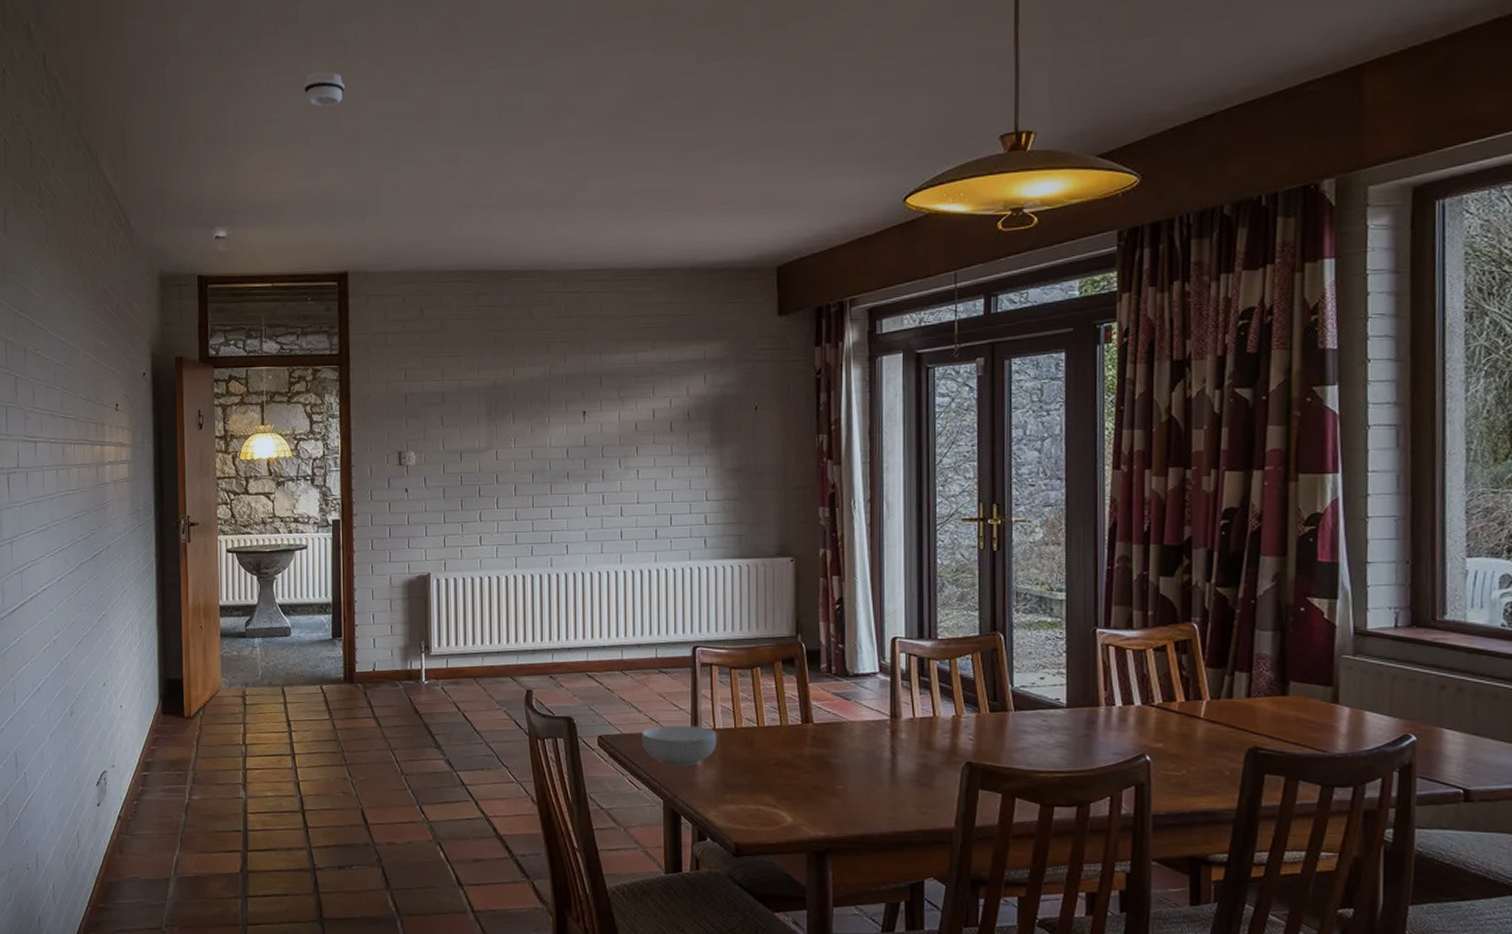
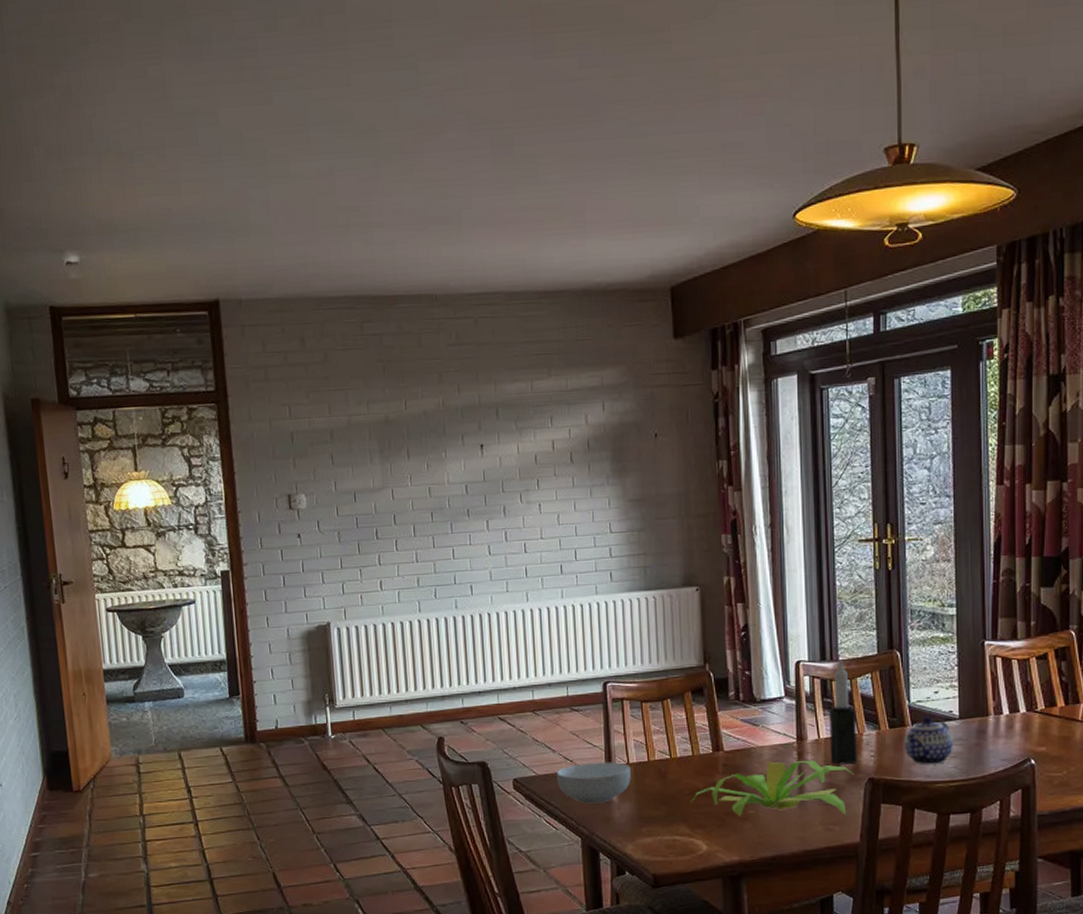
smoke detector: present [304,71,345,107] -> none [155,73,201,115]
plant: none [775,737,951,799] -> present [689,761,855,816]
candle: none [925,638,955,746] -> present [829,660,857,765]
teapot: none [1005,702,1059,754] -> present [903,716,953,765]

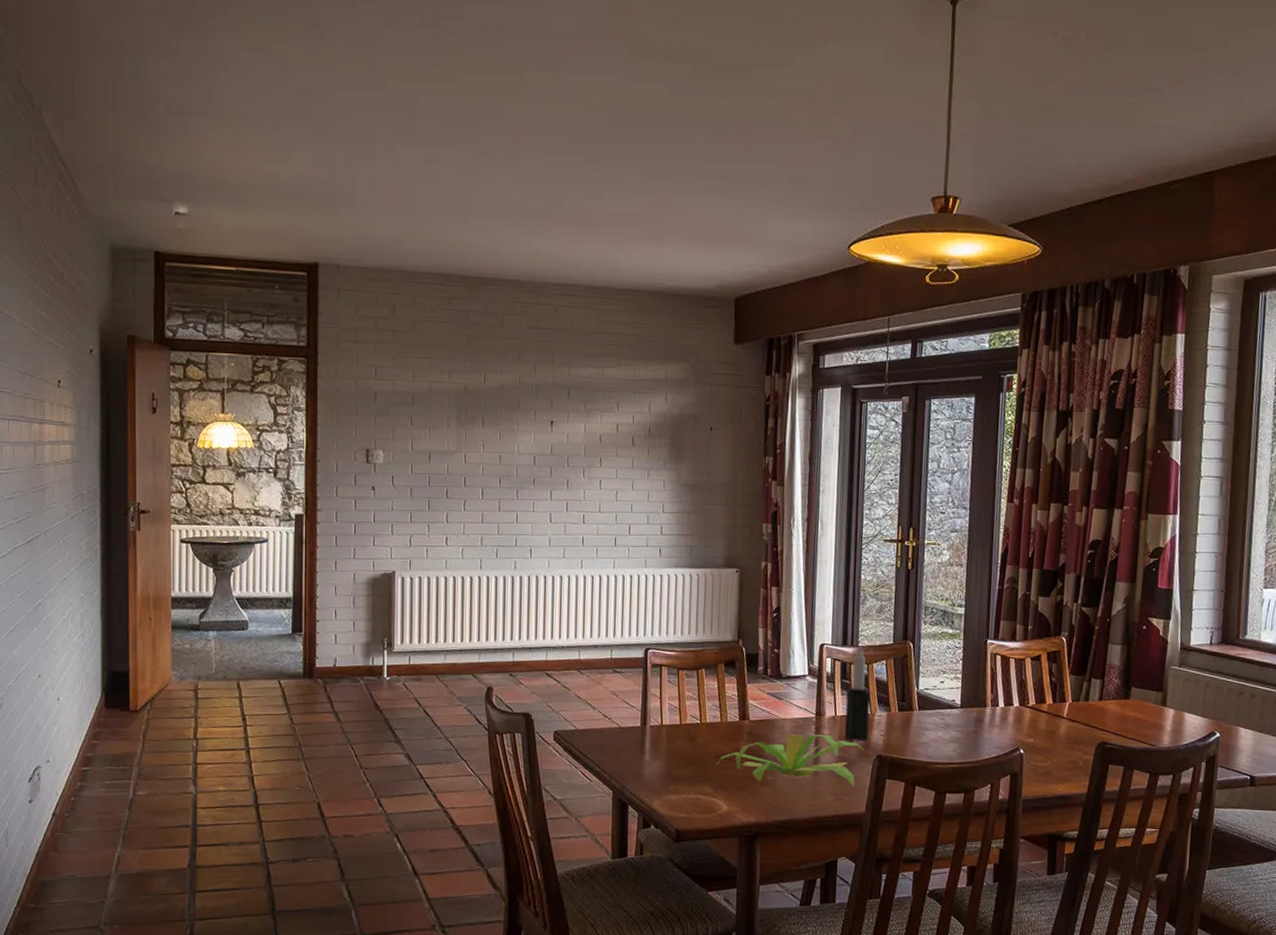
cereal bowl: present [556,761,631,804] -> none [594,721,664,760]
teapot: present [903,716,953,765] -> none [910,703,954,748]

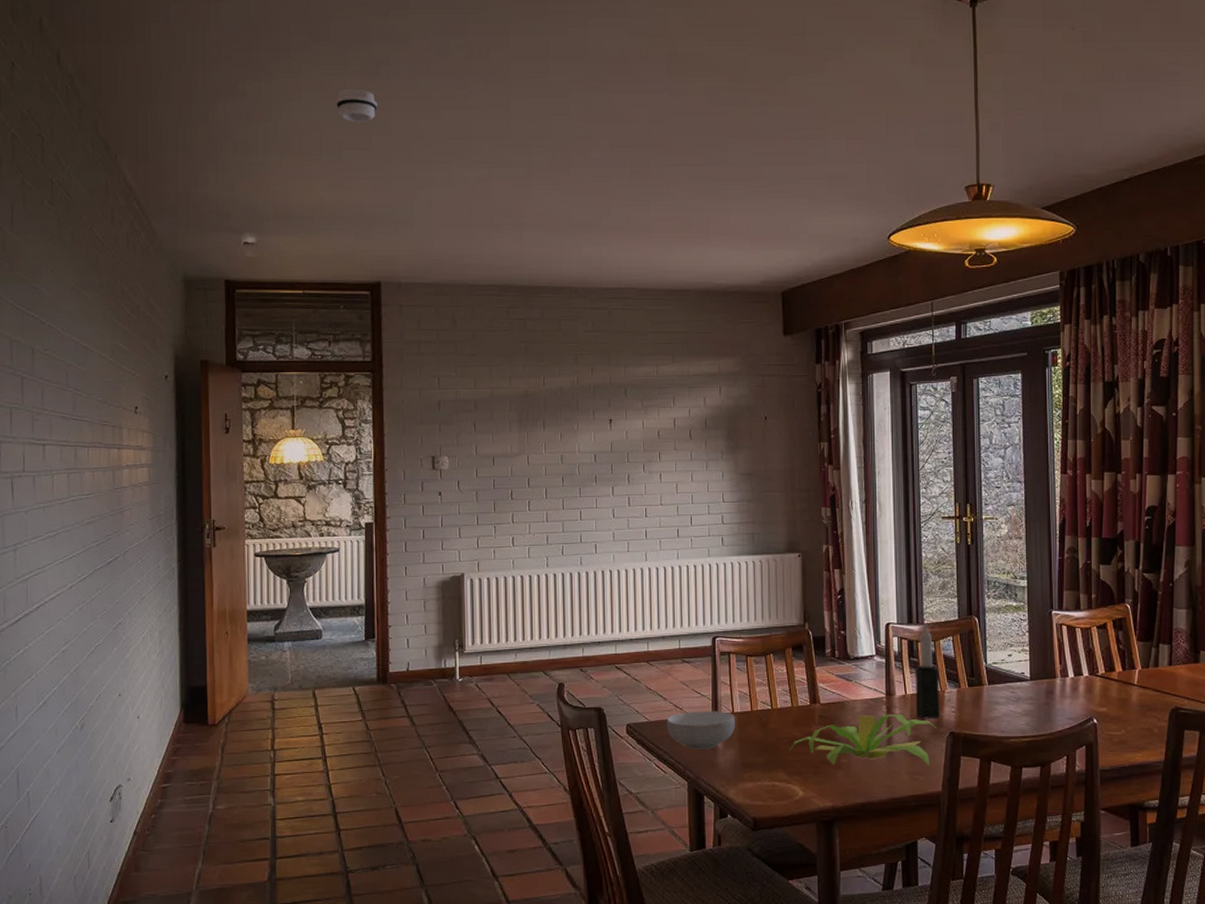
smoke detector: none [276,51,320,91] -> present [336,88,377,123]
cereal bowl: none [594,721,664,760] -> present [667,710,735,750]

